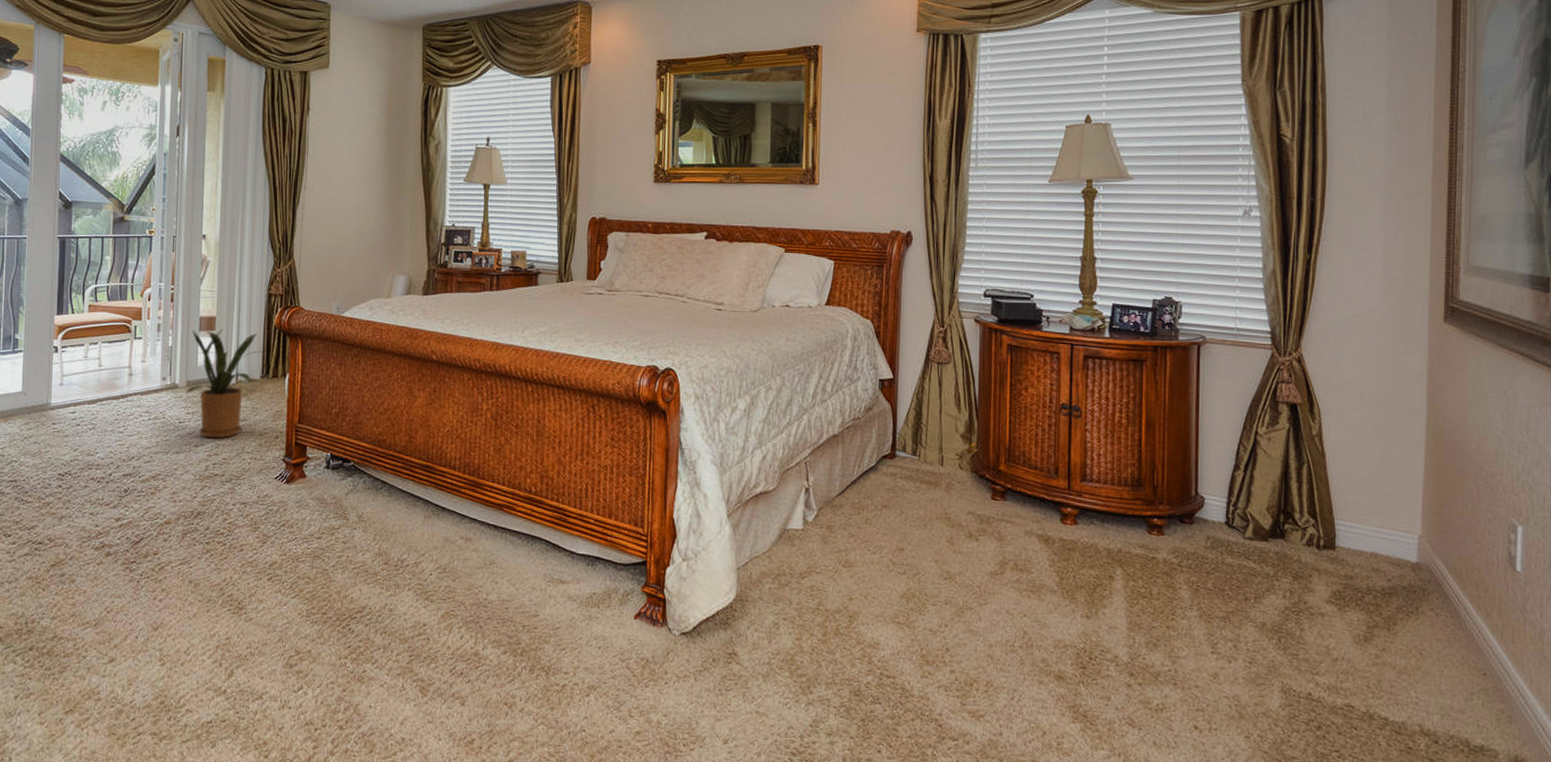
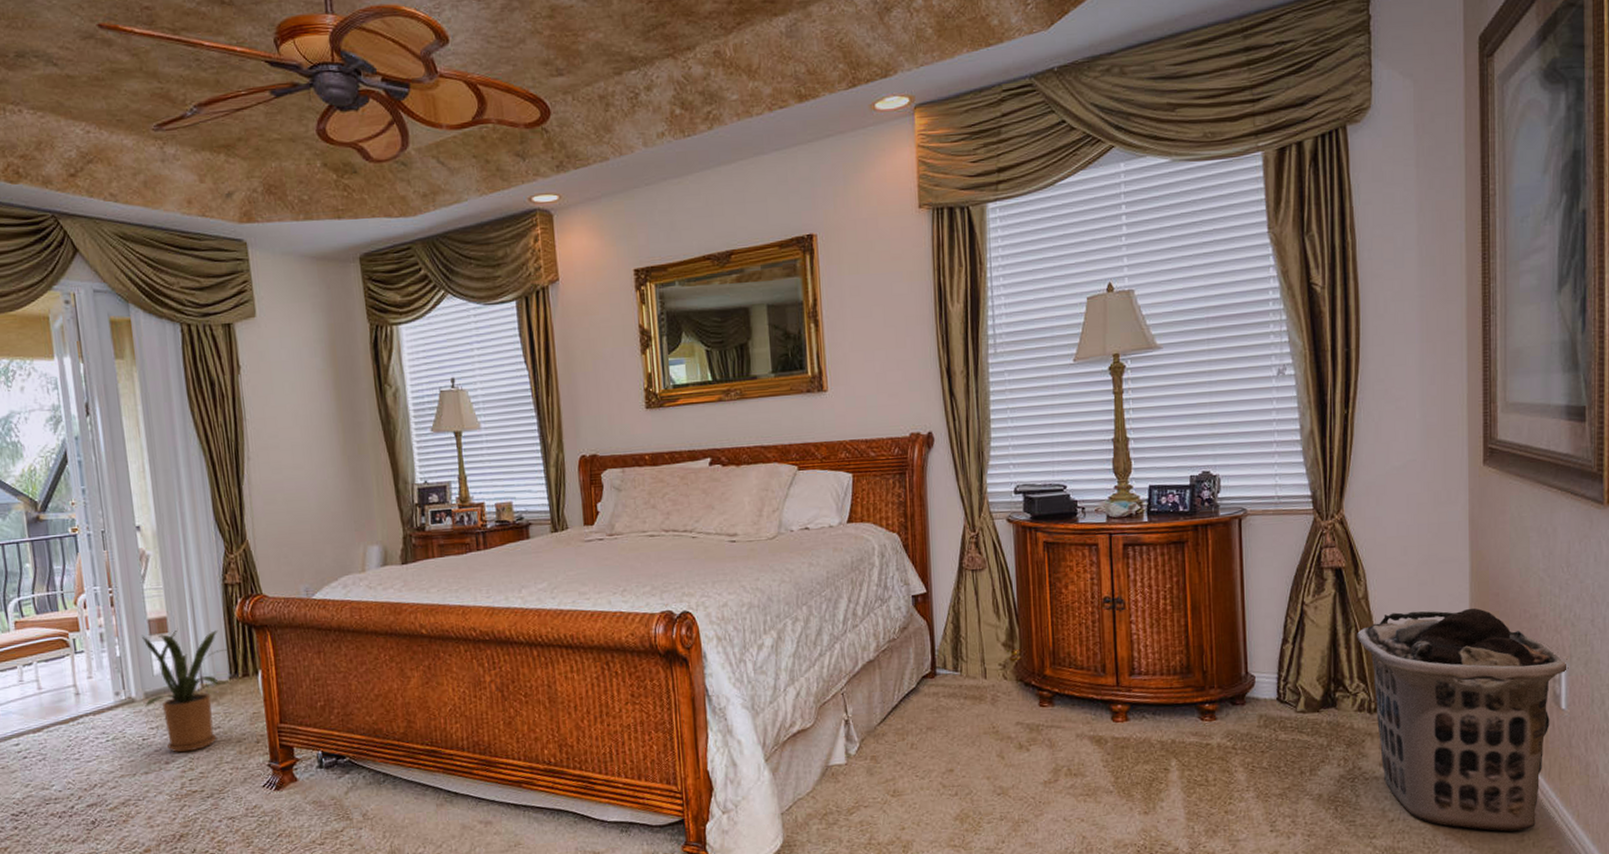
clothes hamper: none [1309,454,1525,689] -> present [1357,607,1569,832]

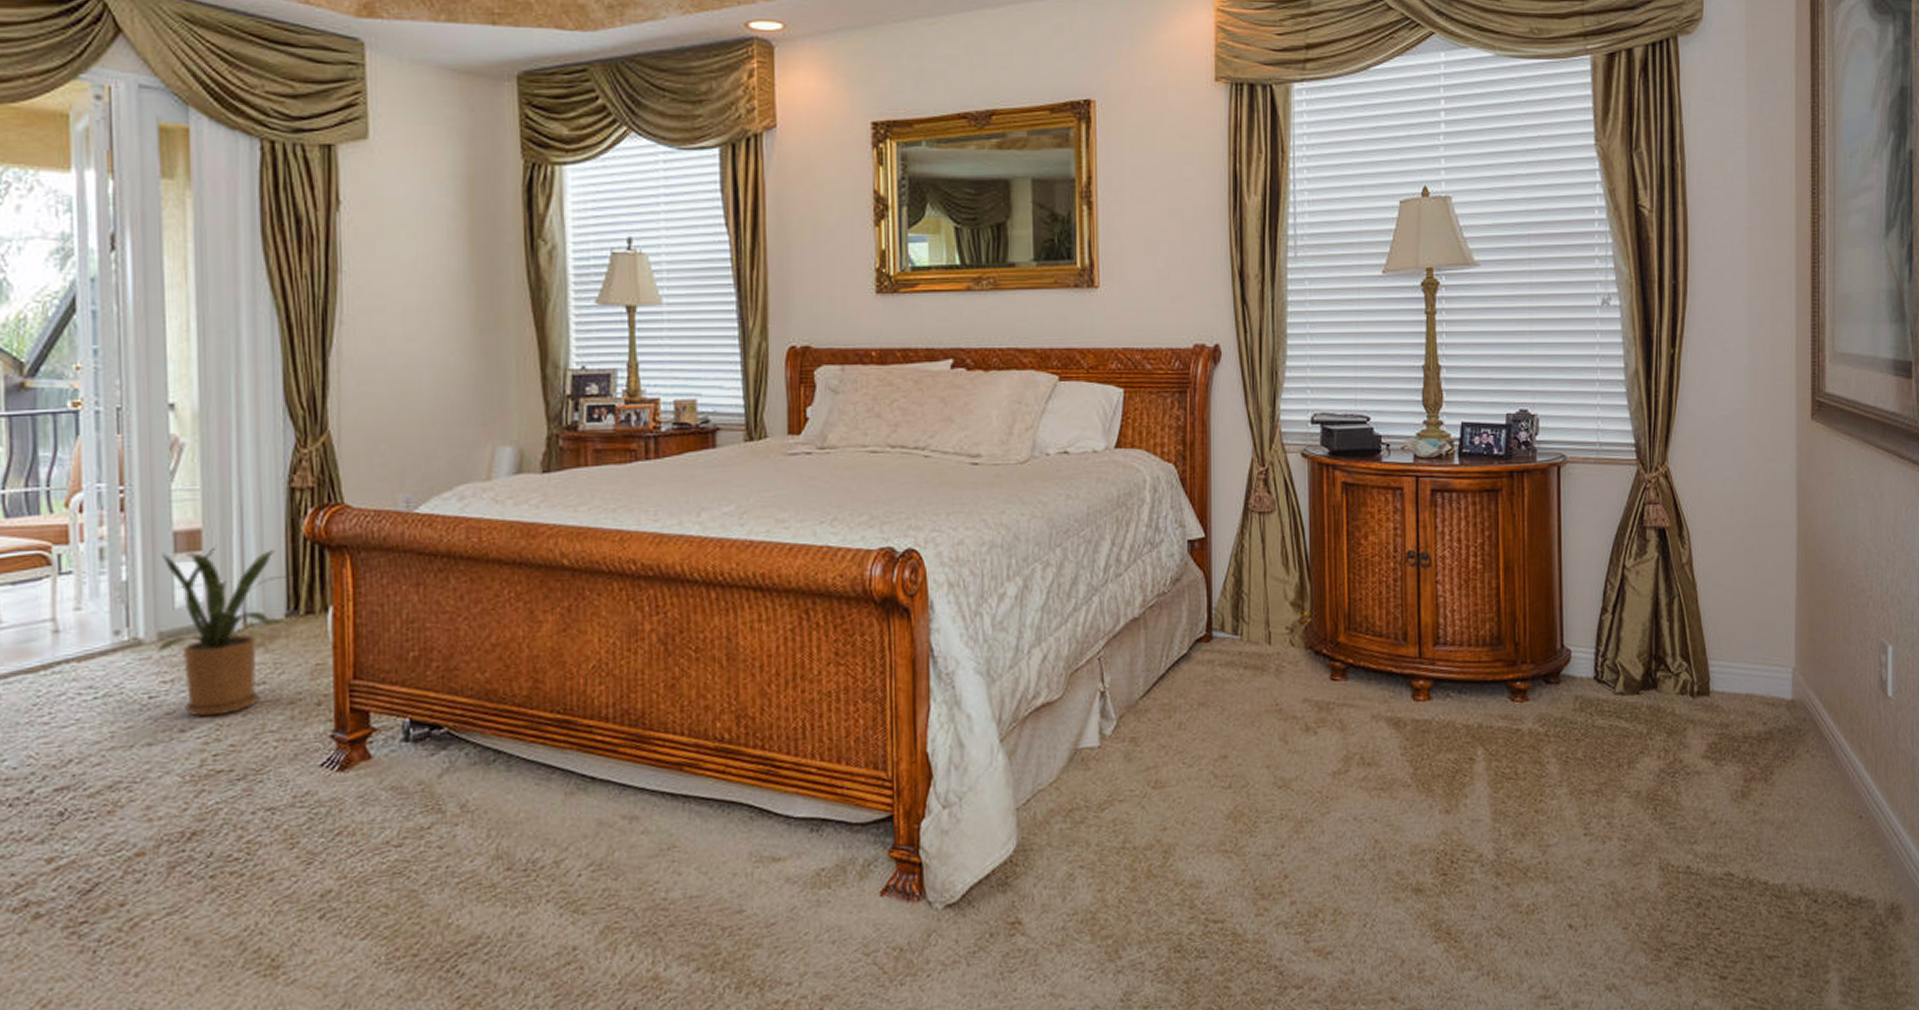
clothes hamper: present [1357,607,1569,832] -> none [1680,579,1895,837]

